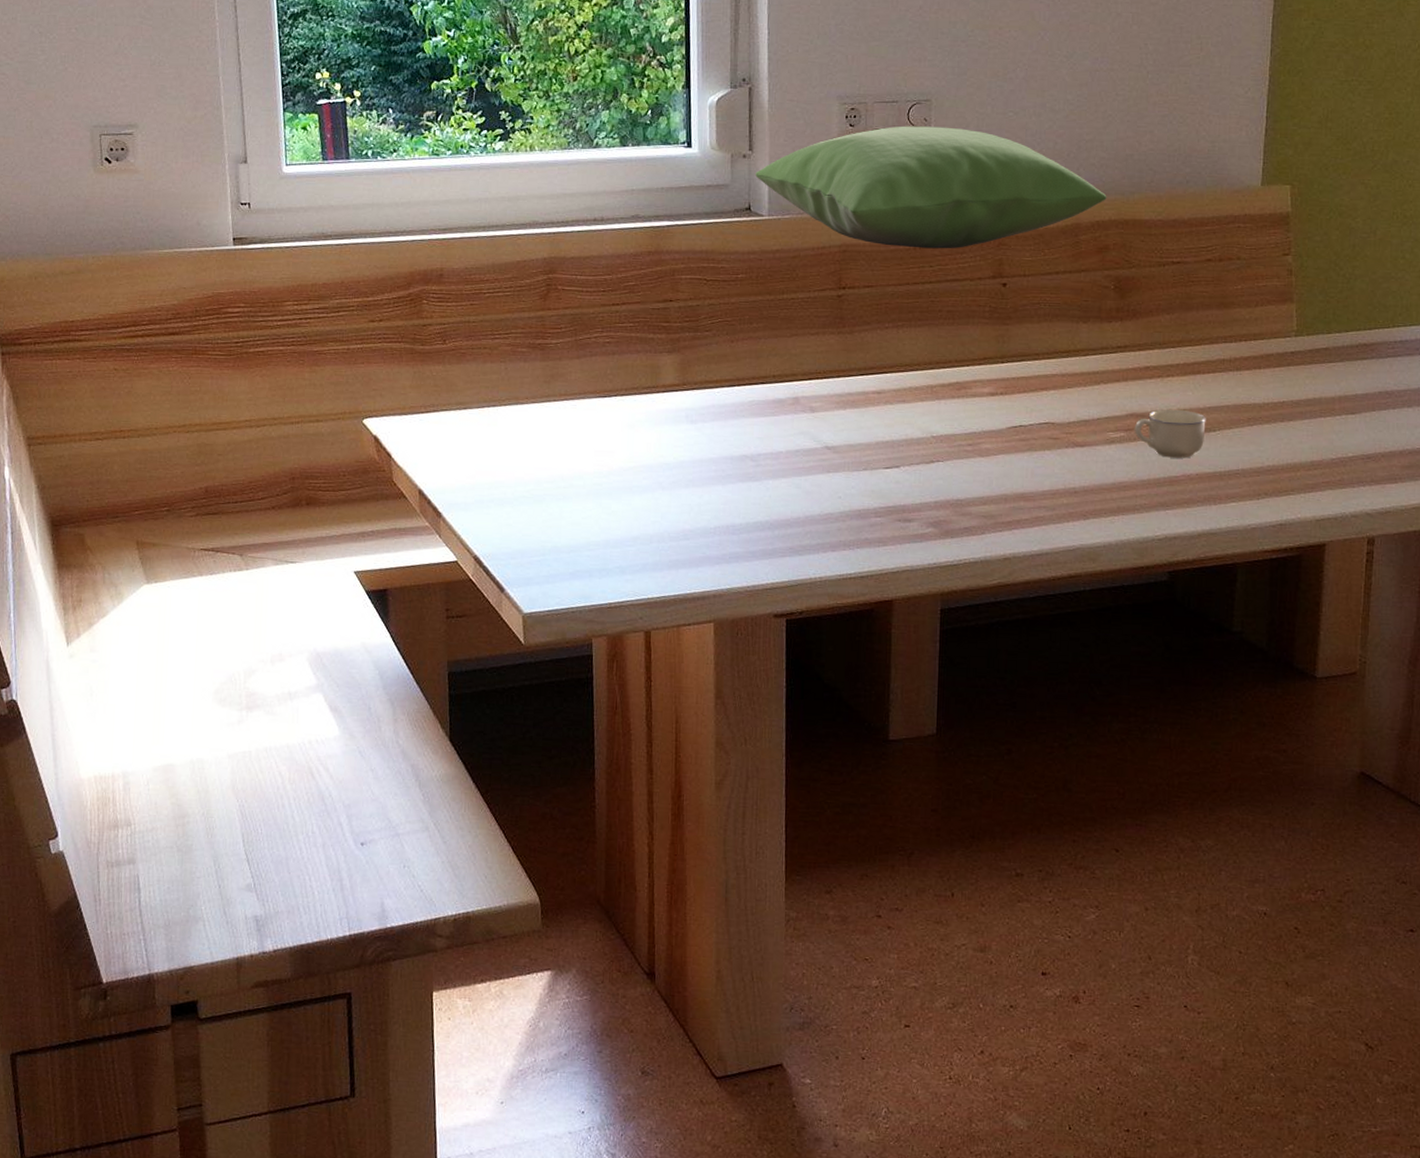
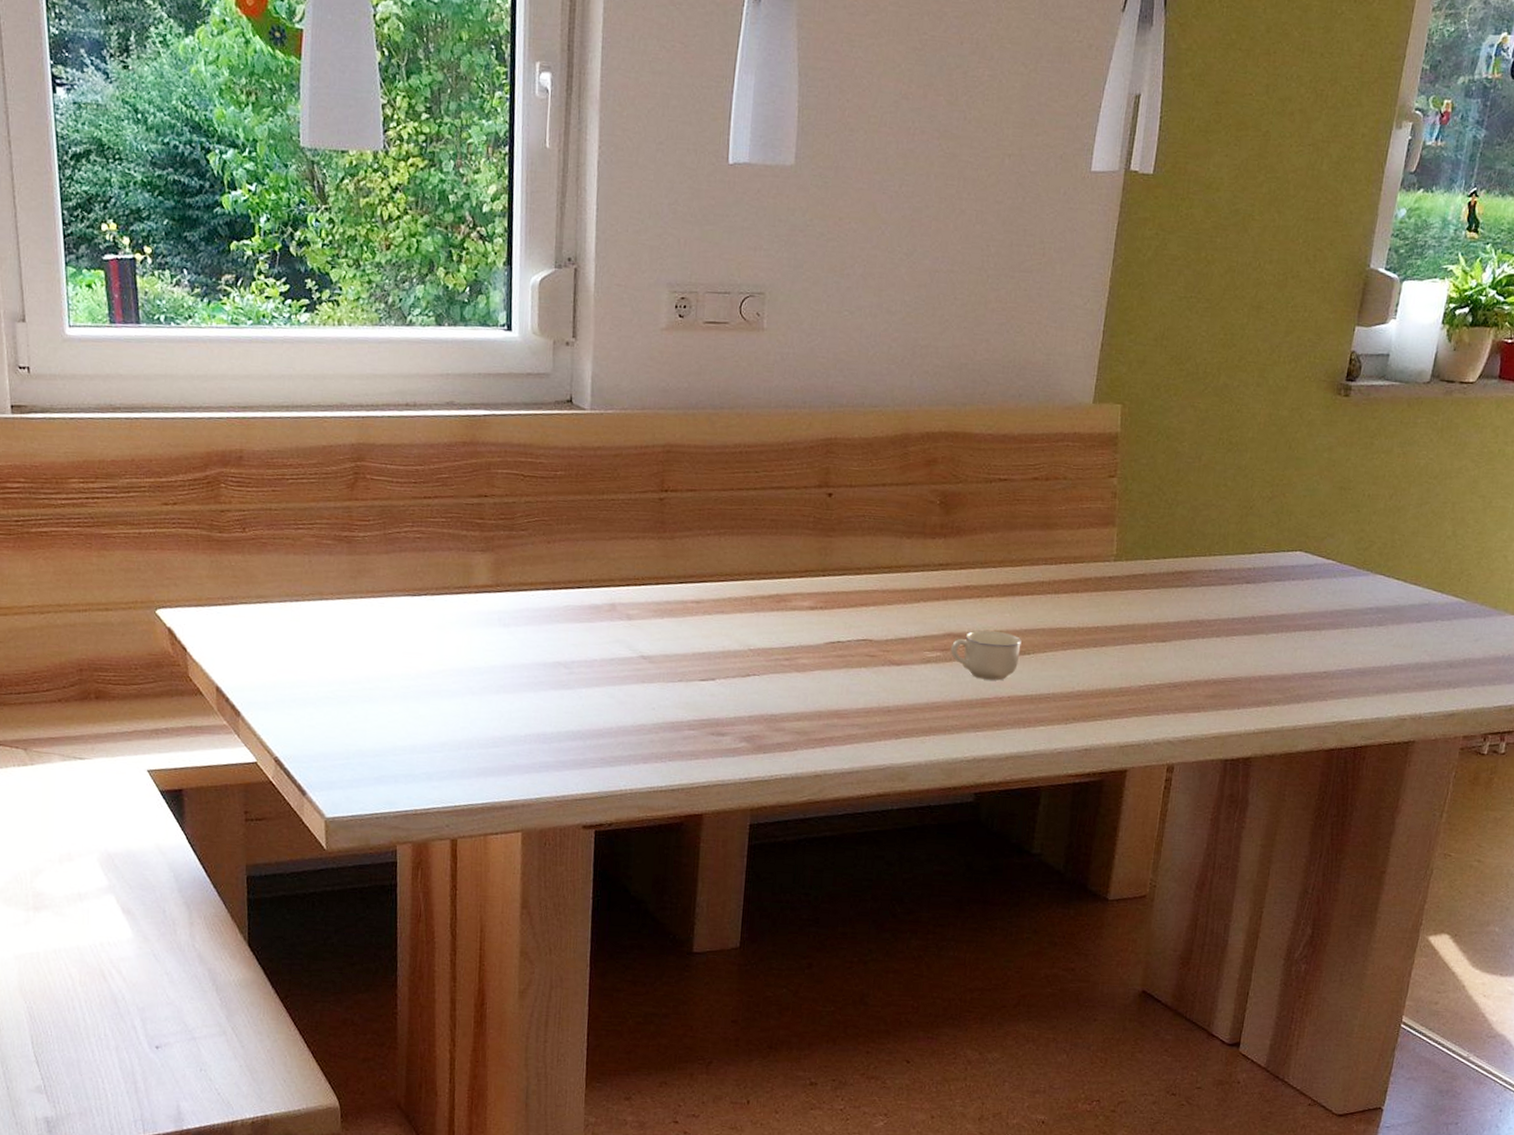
cushion: present [755,126,1107,249] -> none [578,319,939,455]

